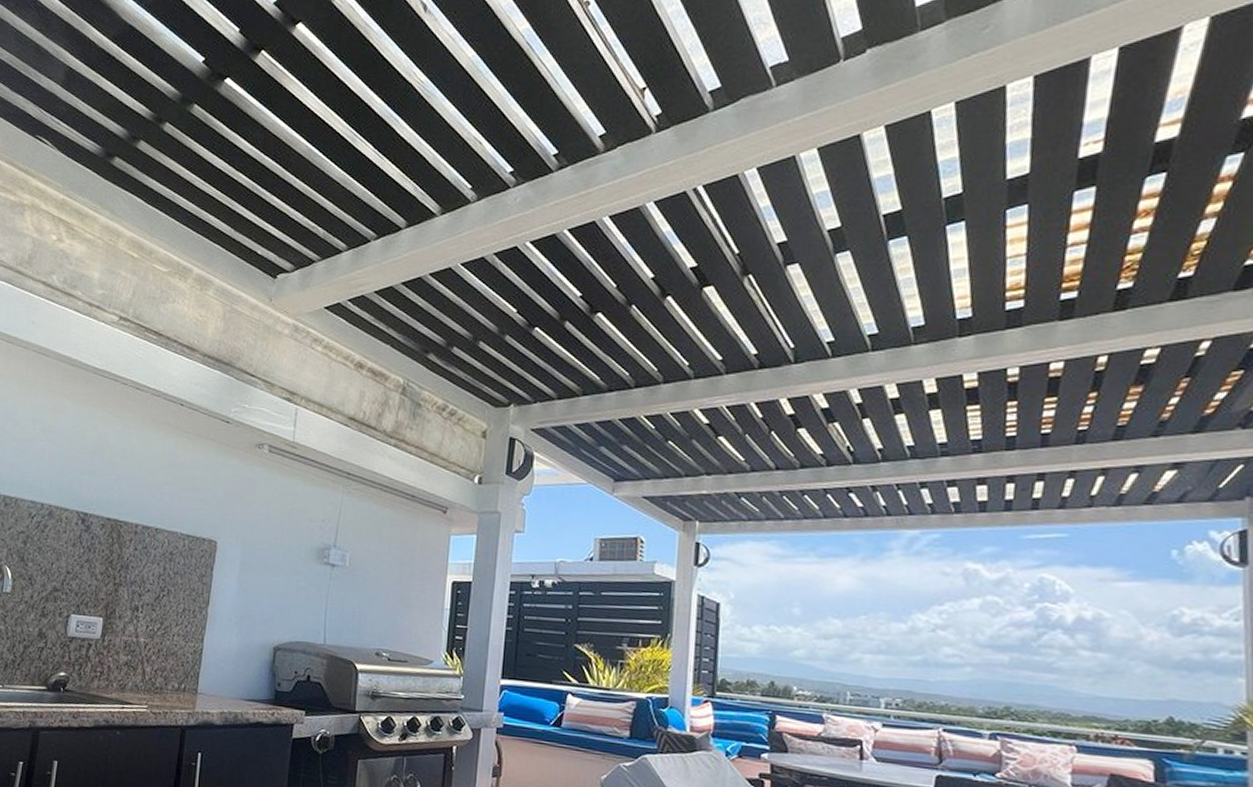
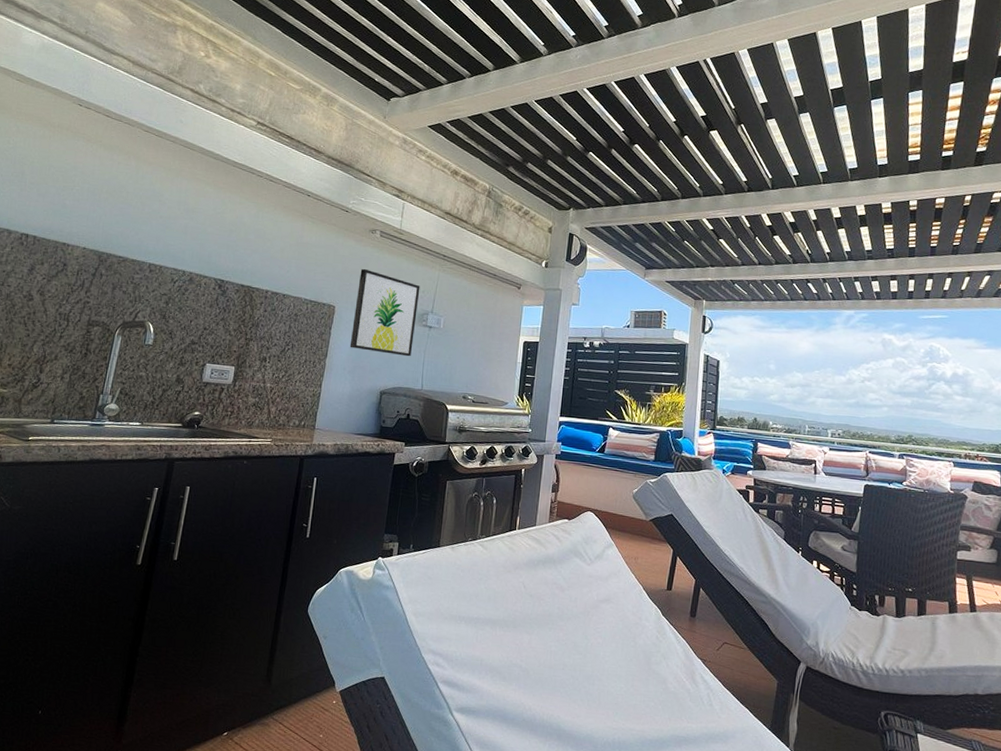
wall art: none [235,493,320,603] -> present [349,268,420,357]

